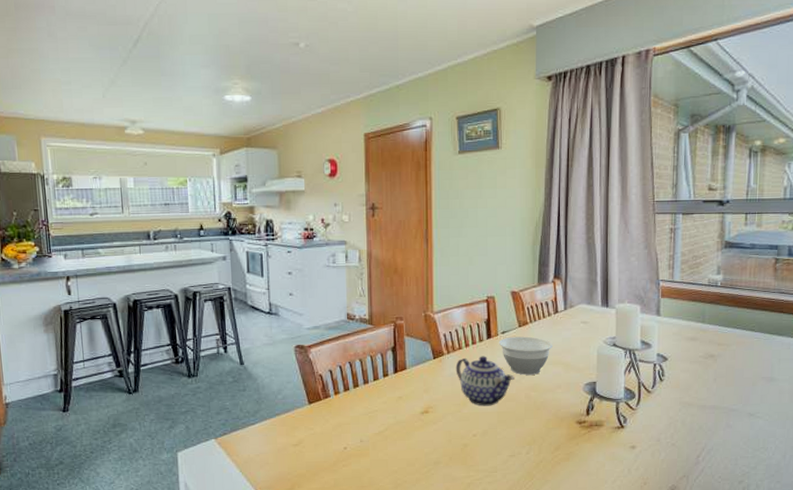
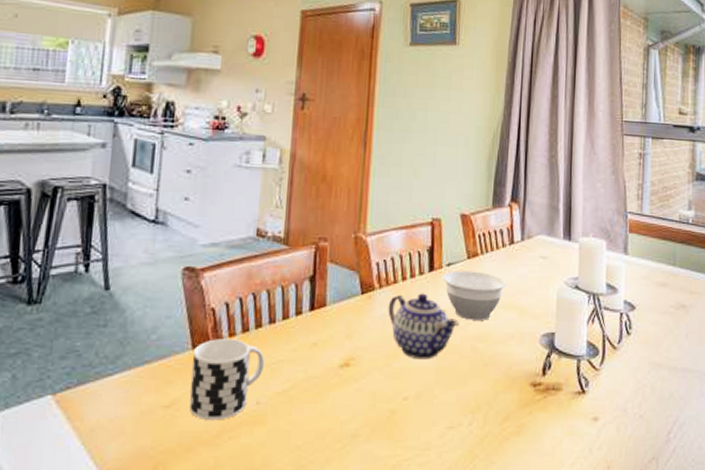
cup: none [309,396,364,454] -> present [189,339,265,421]

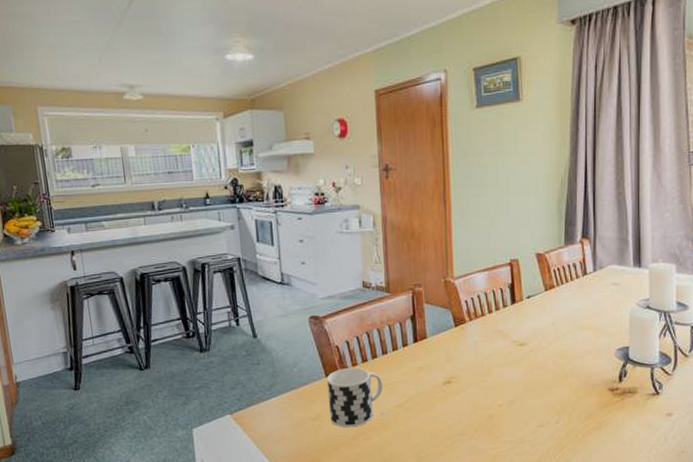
teapot: present [388,293,459,360] -> none [478,322,541,375]
bowl: present [442,270,506,320] -> none [523,300,582,341]

